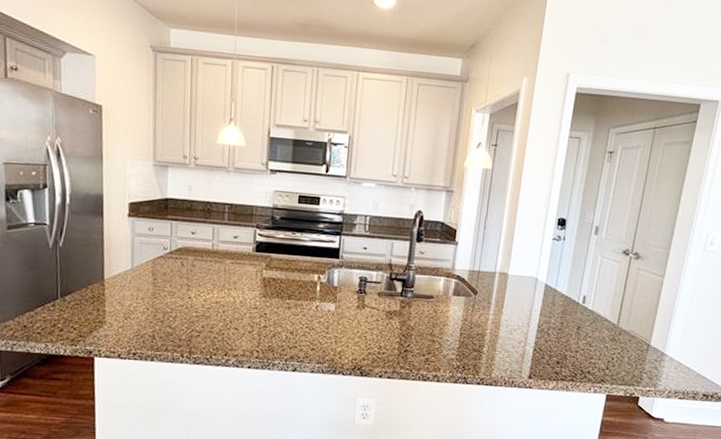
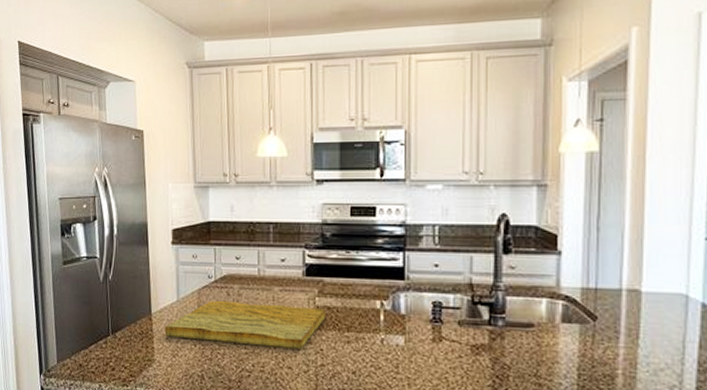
cutting board: none [117,269,272,313] -> present [164,300,326,349]

